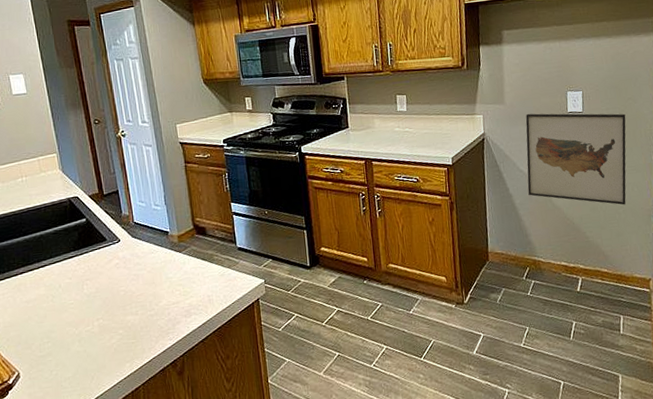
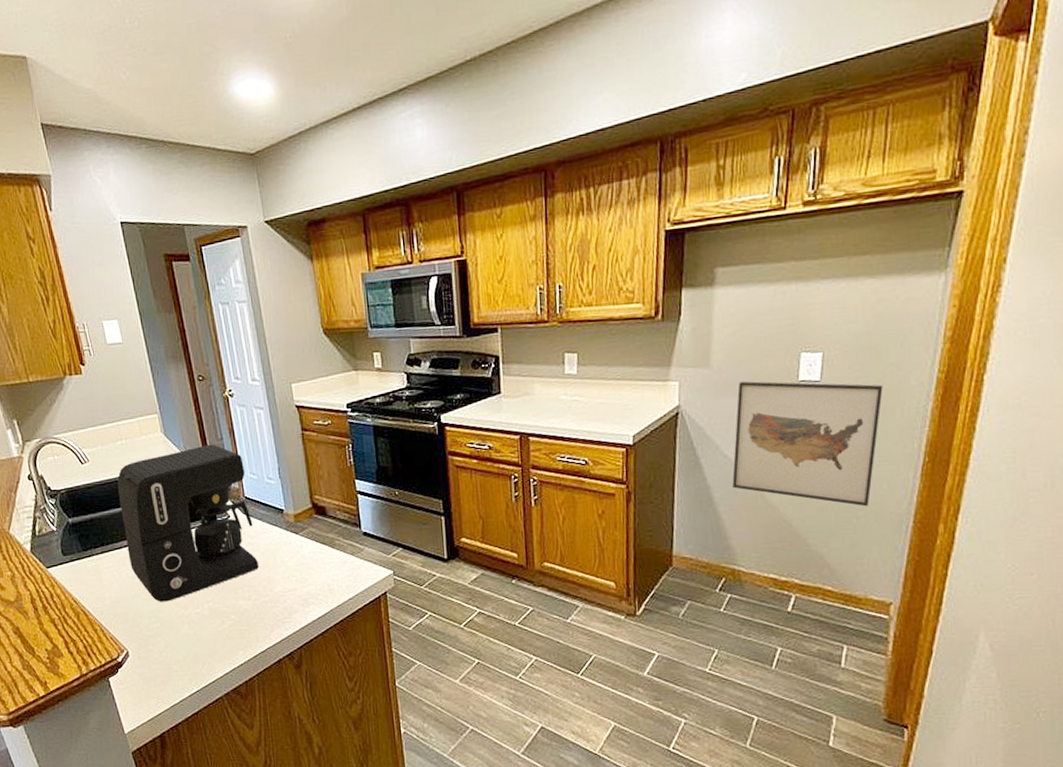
coffee maker: none [16,177,146,323] -> present [117,444,259,602]

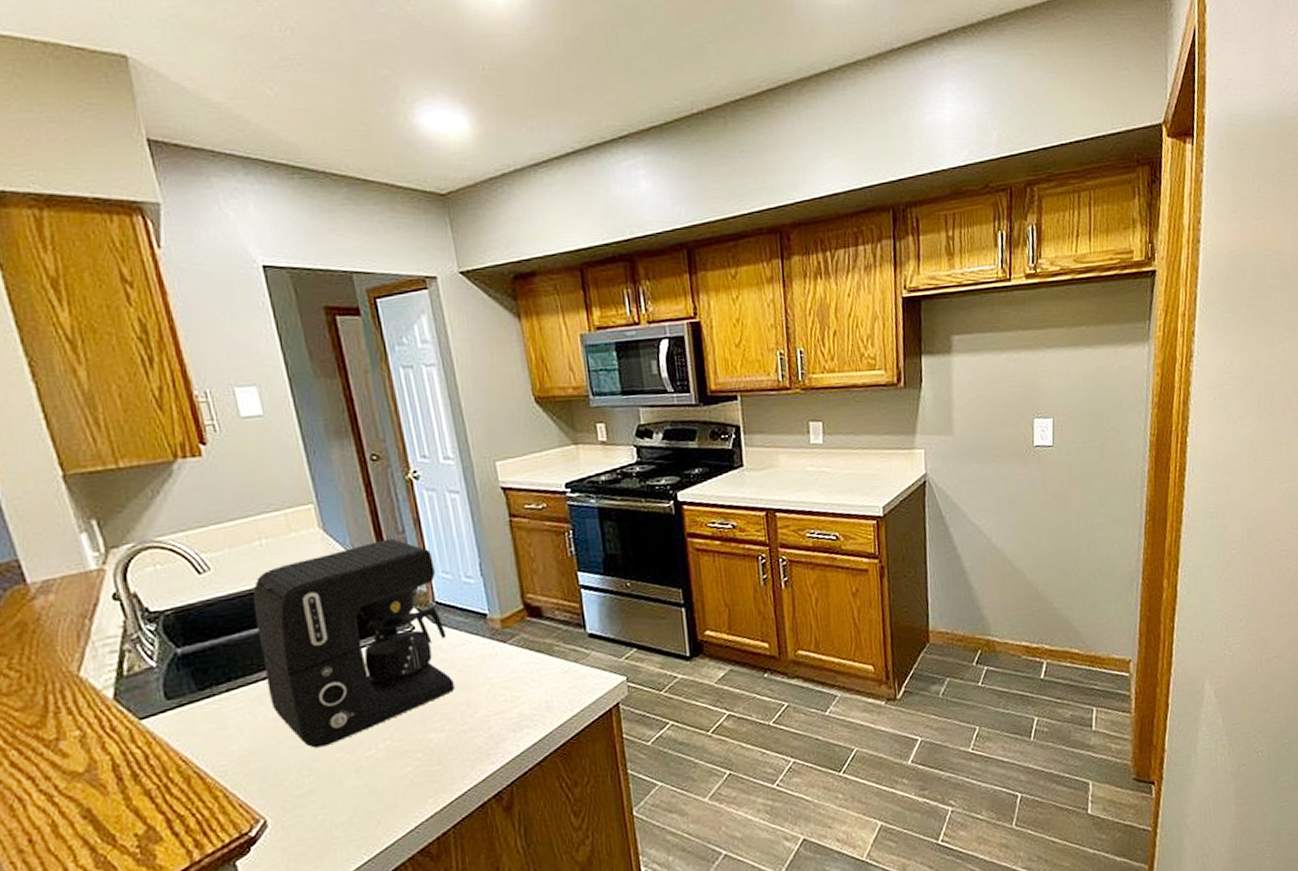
wall art: present [732,381,883,507] -> none [980,447,1107,567]

